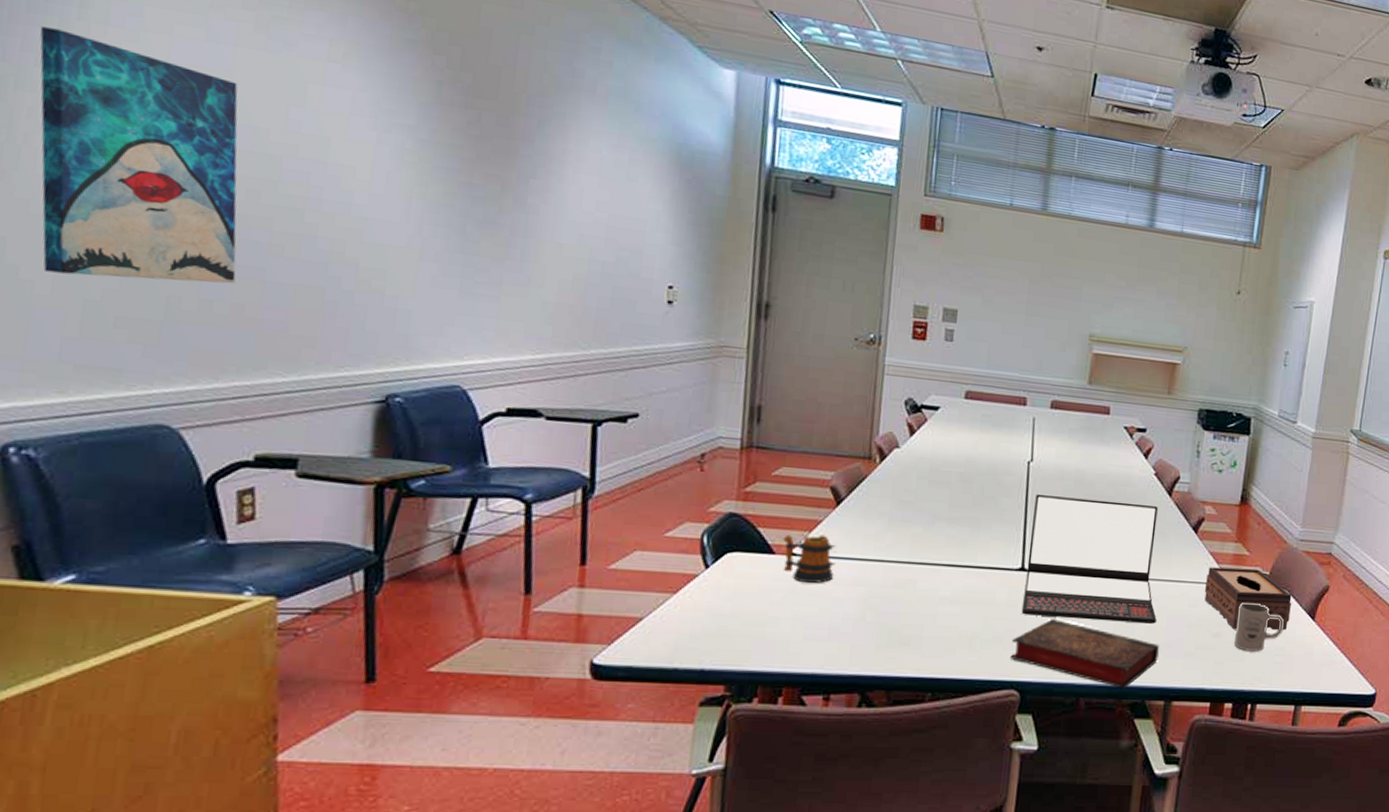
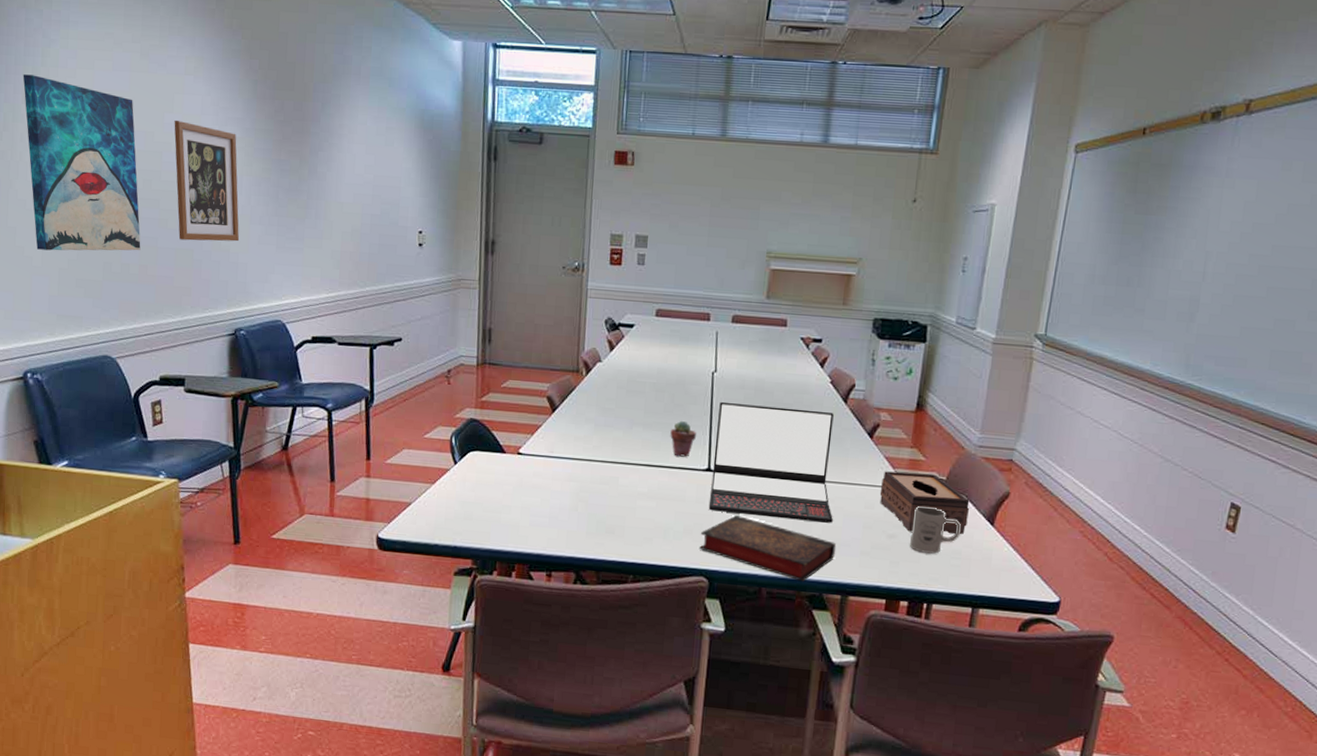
wall art: none [301,117,405,282] -> present [174,120,240,242]
mug: present [783,534,836,584] -> none [511,437,553,479]
potted succulent: none [979,514,1009,556] -> present [670,420,696,457]

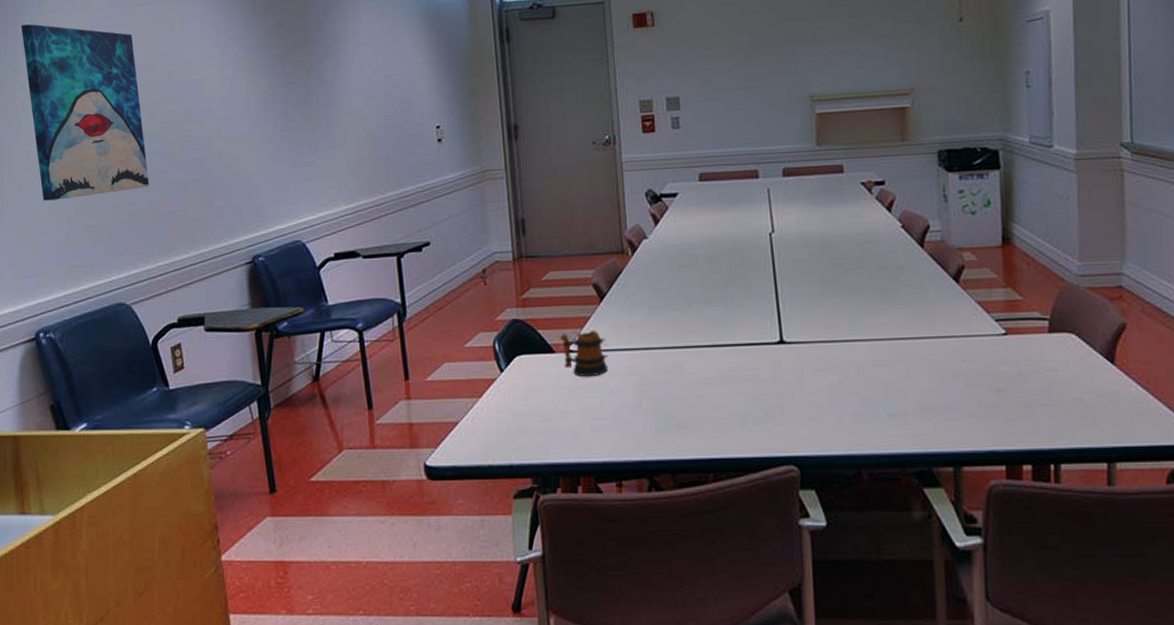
wall art: present [174,120,240,242] -> none [175,48,251,170]
mug: none [511,437,553,479] -> present [560,330,608,377]
potted succulent: present [670,420,696,457] -> none [733,290,762,332]
book: present [699,515,836,582] -> none [782,390,938,457]
laptop: present [708,401,834,523] -> none [783,260,930,388]
tissue box: present [879,471,970,534] -> none [977,314,1084,383]
mug: present [910,505,962,554] -> none [1020,351,1079,406]

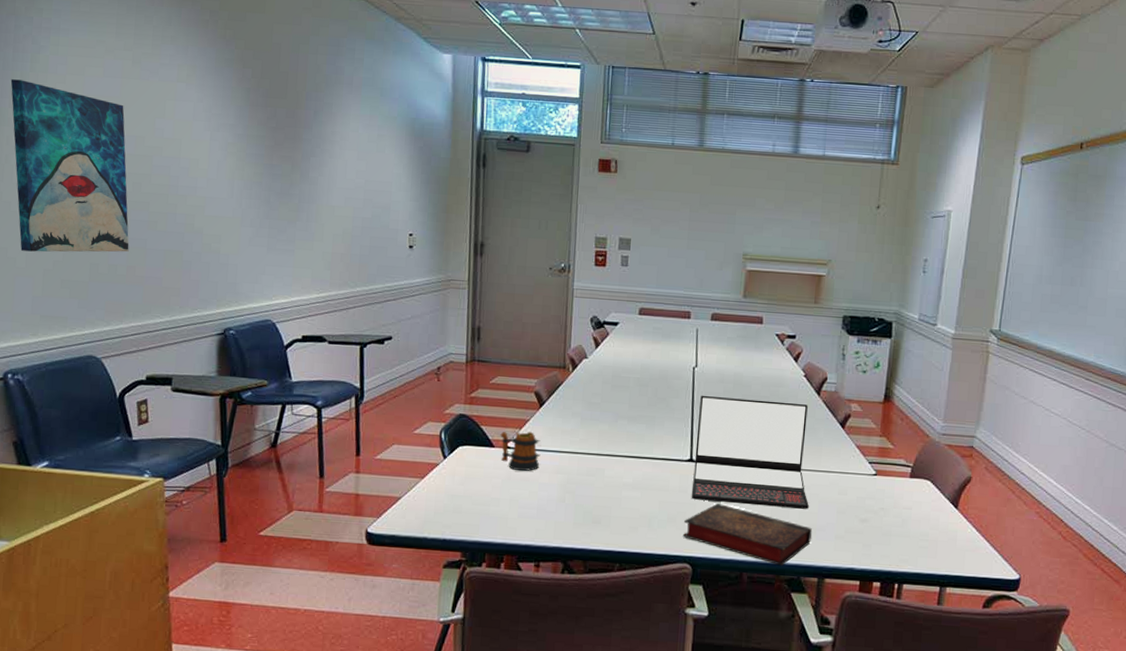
book: none [782,390,938,457] -> present [682,504,812,566]
laptop: none [783,260,930,388] -> present [691,395,809,509]

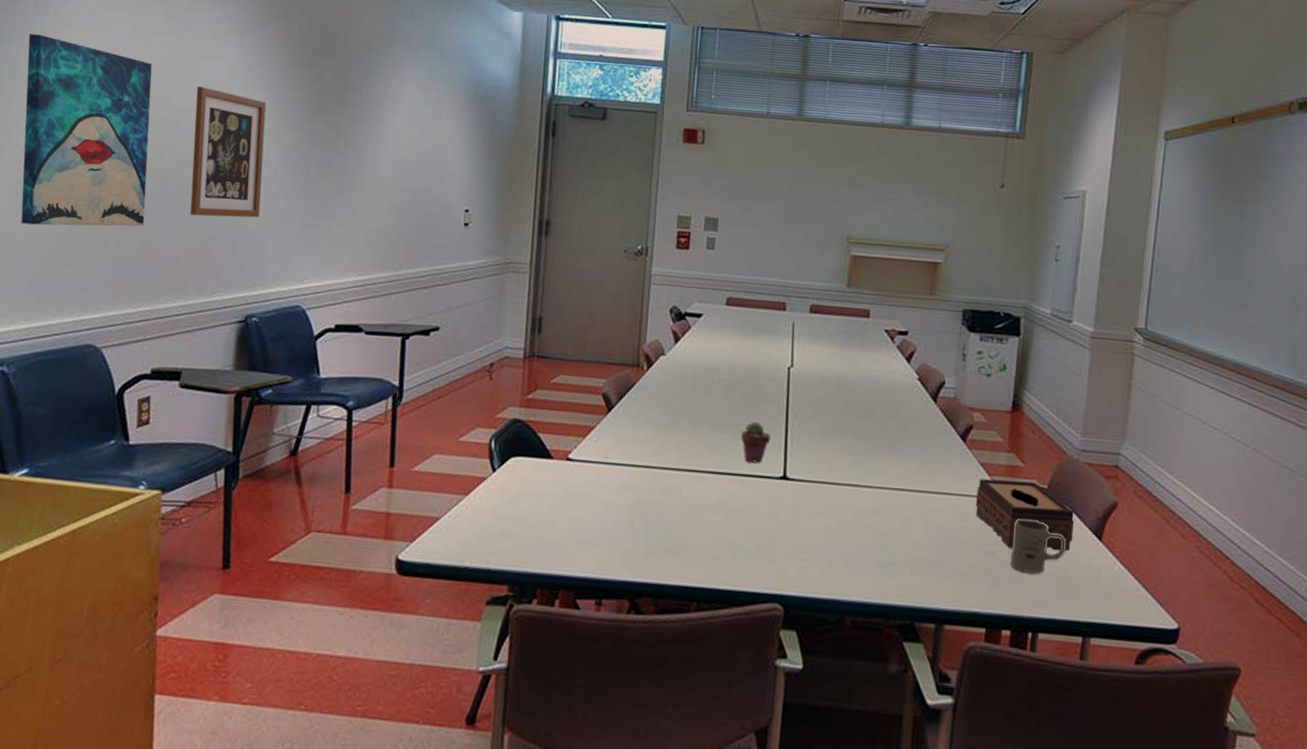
wall art: none [165,125,230,244] -> present [189,85,266,218]
mug: present [500,431,541,472] -> none [560,440,607,488]
potted succulent: none [654,413,679,449] -> present [741,421,770,463]
book: present [682,504,812,566] -> none [773,530,928,608]
laptop: present [691,395,809,509] -> none [784,400,924,539]
tissue box: none [852,459,935,517] -> present [975,479,1074,551]
mug: none [881,491,929,536] -> present [1011,518,1067,574]

